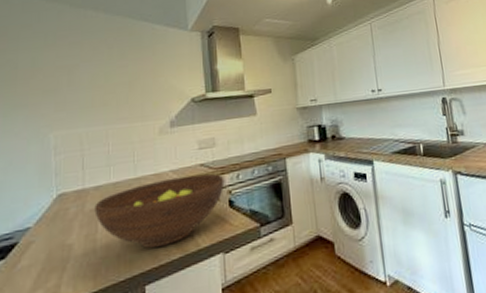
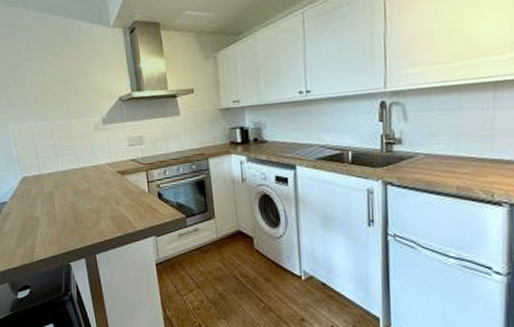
fruit bowl: present [94,173,225,249] -> none [50,168,154,227]

